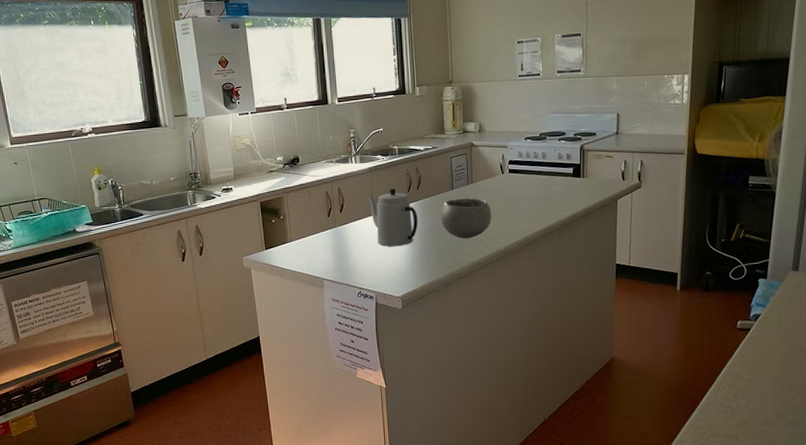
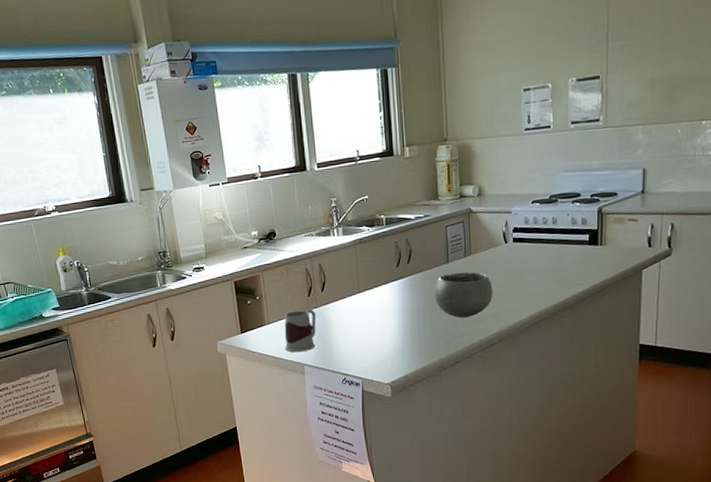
mug: none [305,228,335,268] -> present [284,309,316,353]
teapot: present [368,188,418,246] -> none [353,263,408,328]

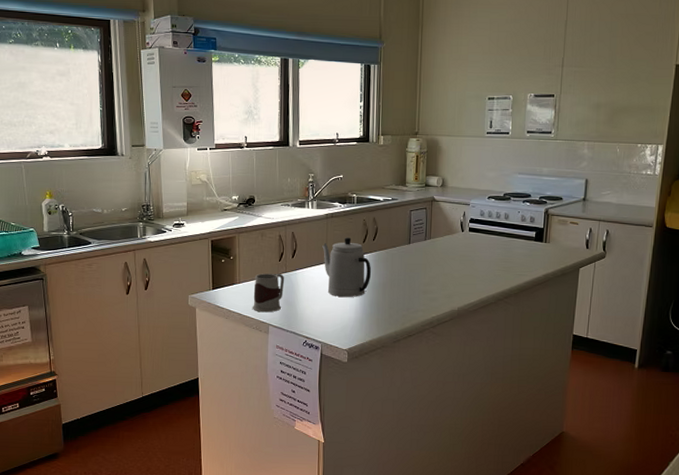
teapot: none [353,263,408,328] -> present [322,237,371,297]
bowl: present [434,272,493,318] -> none [394,253,448,295]

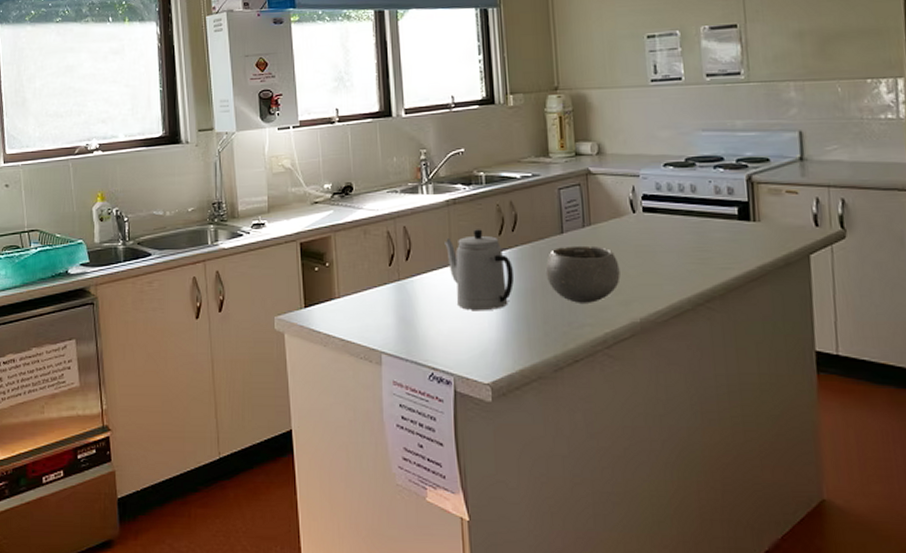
mug: present [252,273,284,313] -> none [357,282,398,336]
bowl: none [394,253,448,295] -> present [545,245,620,303]

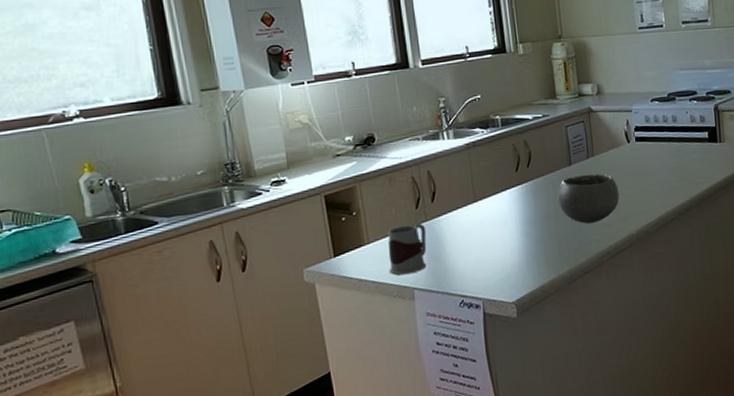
mug: none [357,282,398,336] -> present [388,223,427,275]
teapot: present [444,229,514,310] -> none [467,167,531,241]

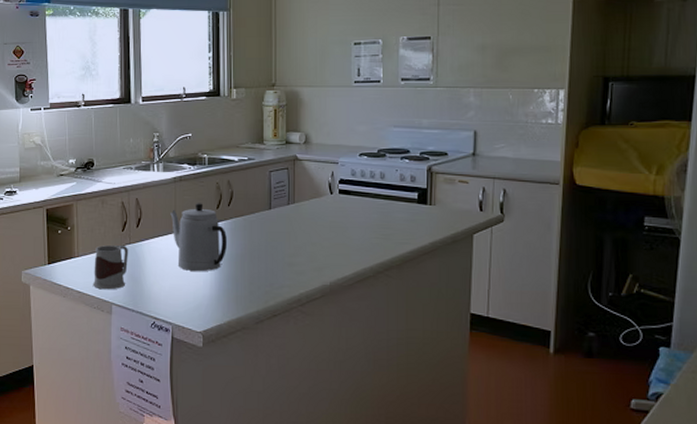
teapot: none [467,167,531,241] -> present [170,203,227,271]
bowl: present [557,174,620,224] -> none [254,220,316,268]

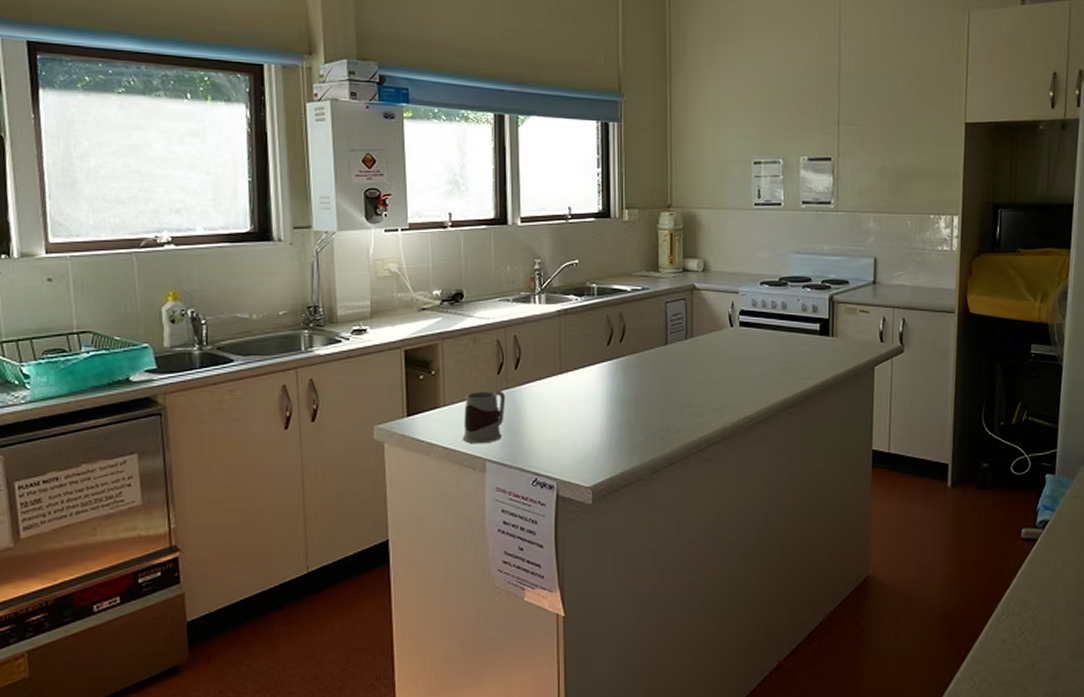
teapot: present [170,203,227,271] -> none [554,339,619,417]

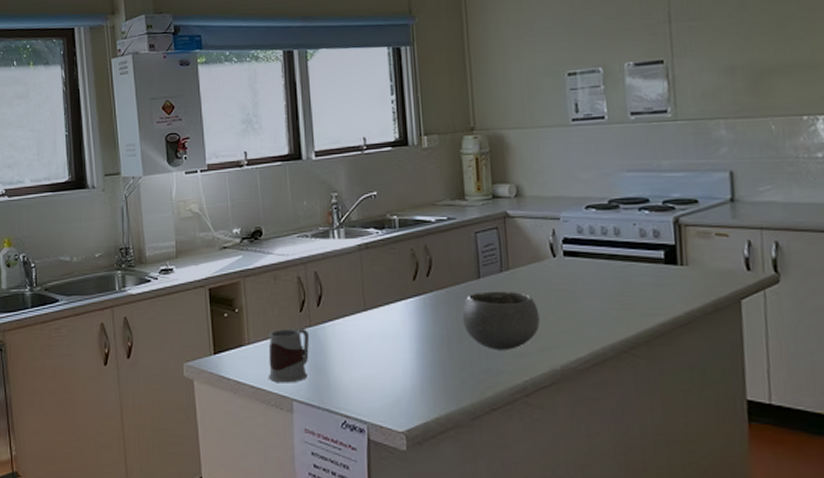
bowl: none [649,356,716,410] -> present [461,291,540,350]

